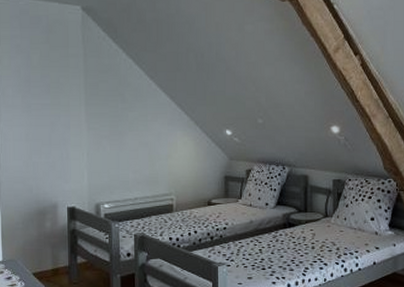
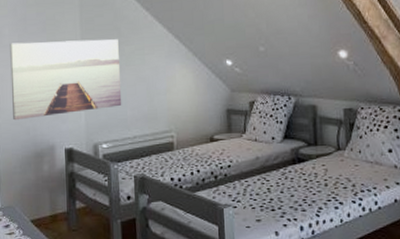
wall art: none [13,103,124,179] -> present [10,39,122,121]

